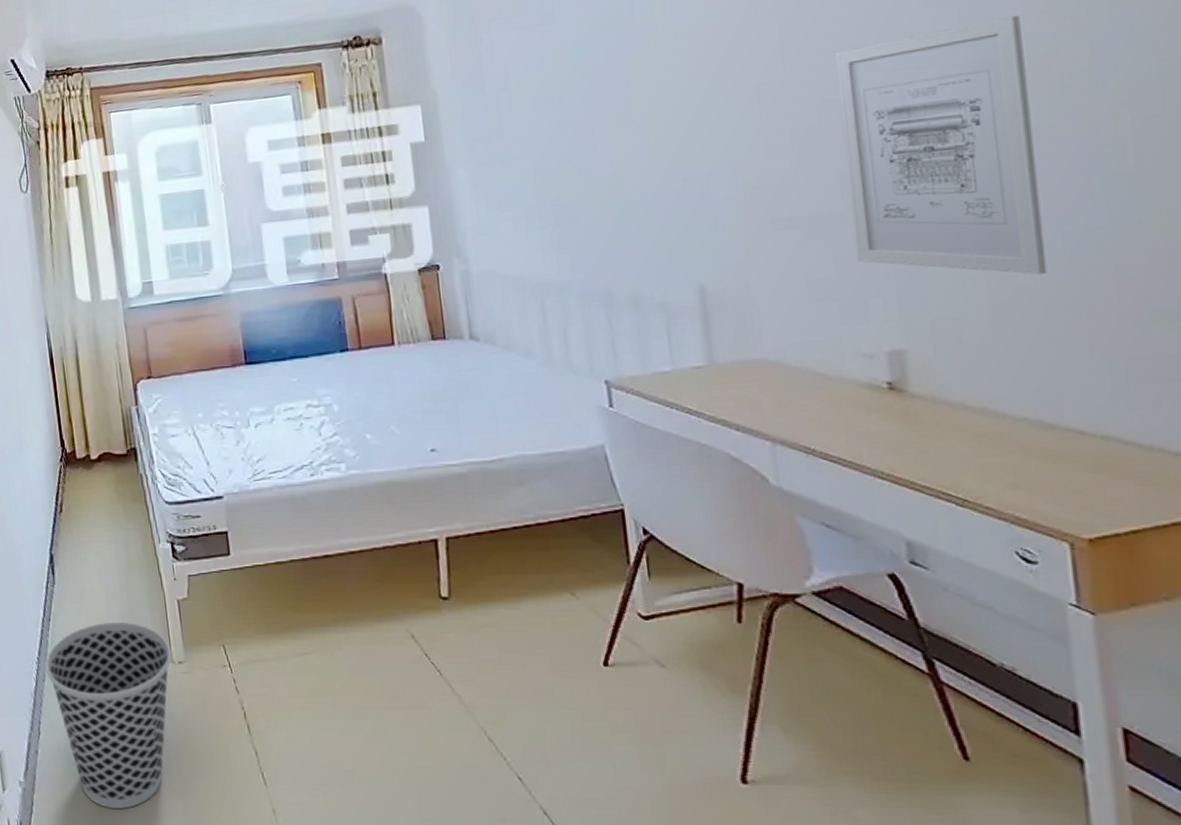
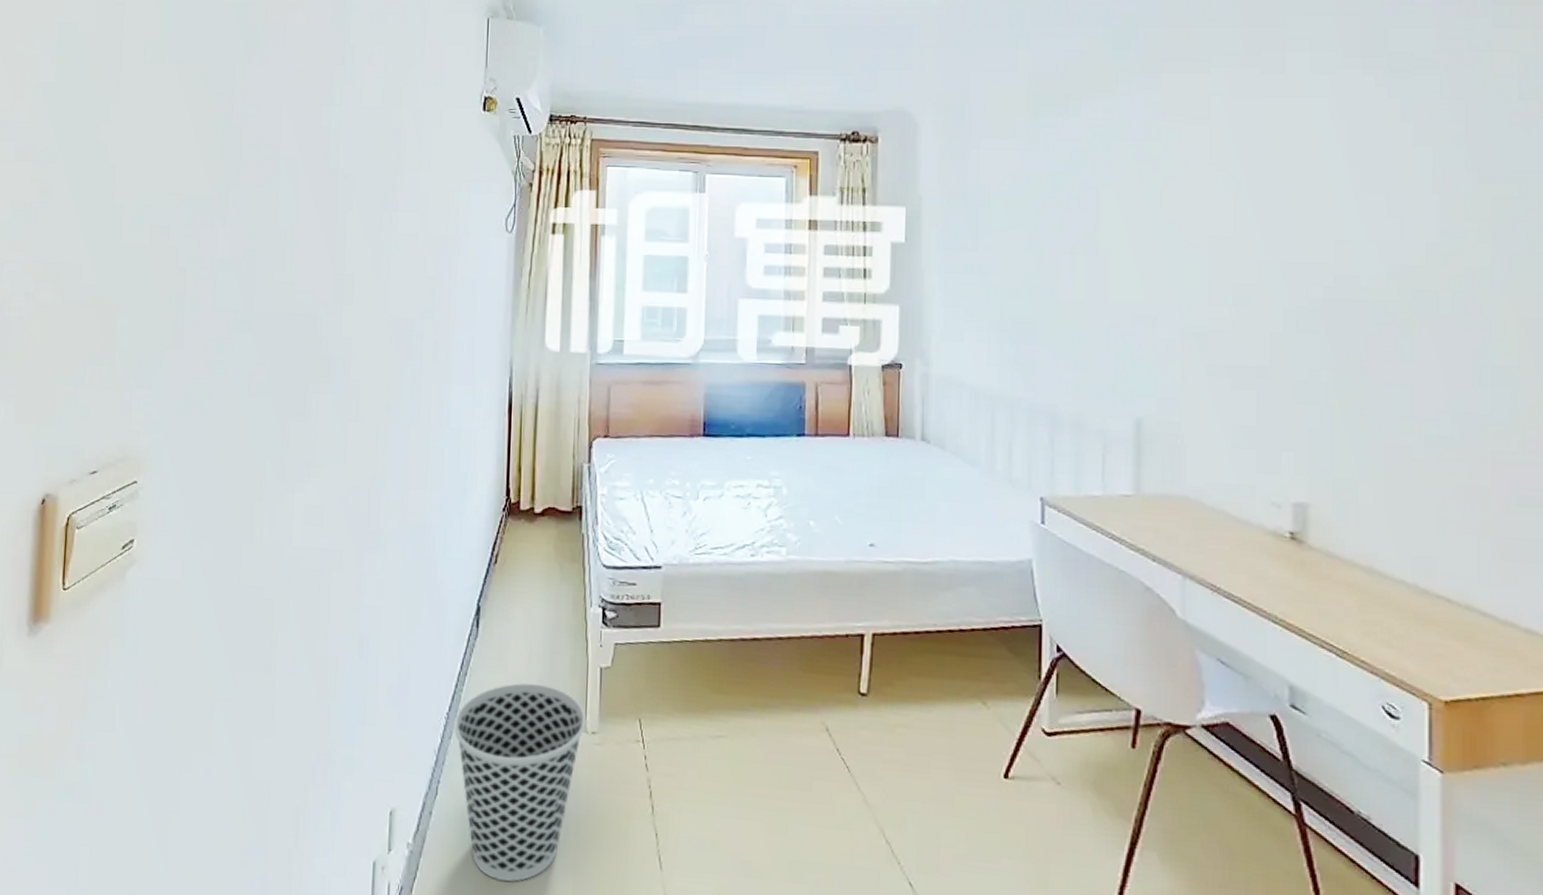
wall art: present [835,15,1047,275] -> none [1277,210,1437,450]

